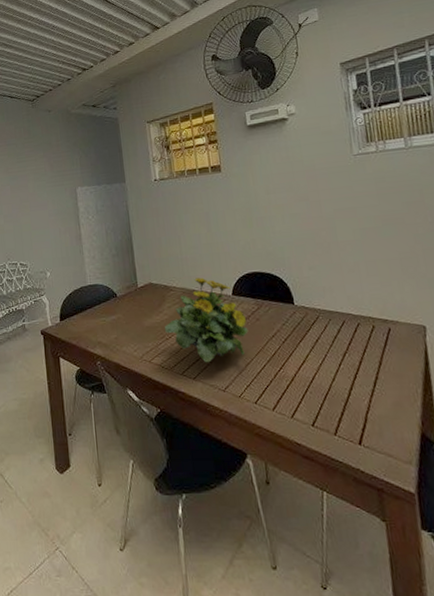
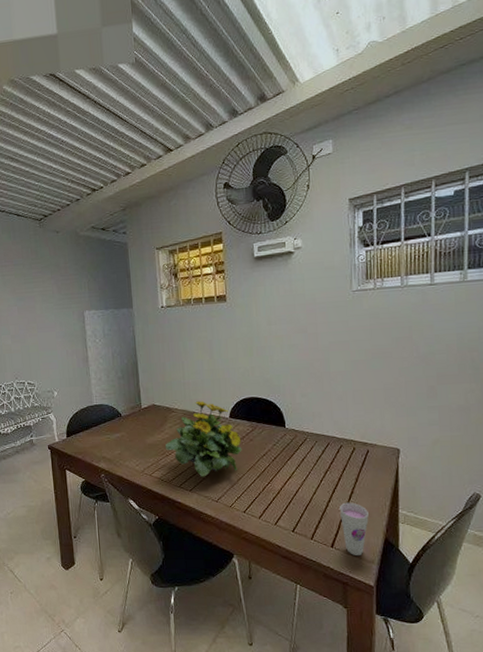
cup: none [364,389,400,455] -> present [340,502,369,555]

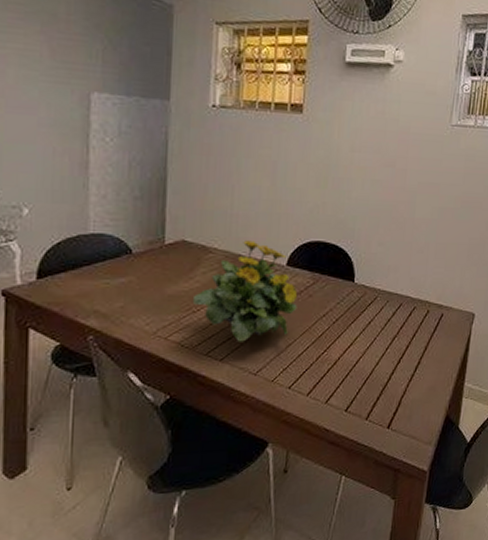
cup: present [340,502,369,555] -> none [402,374,433,437]

